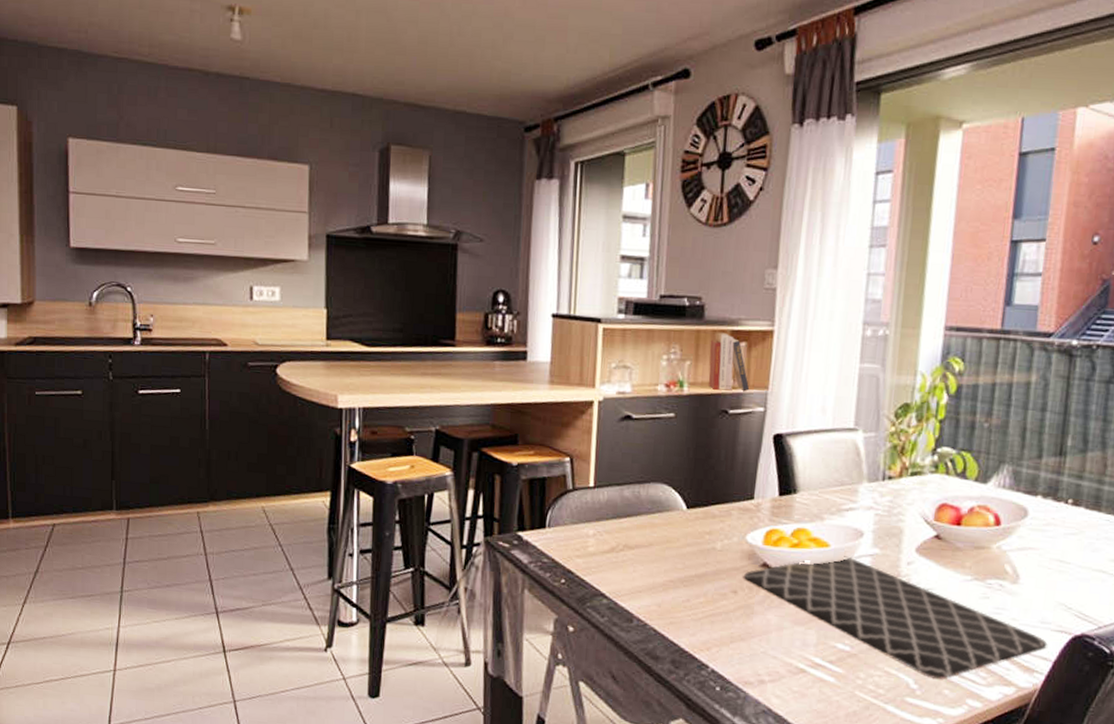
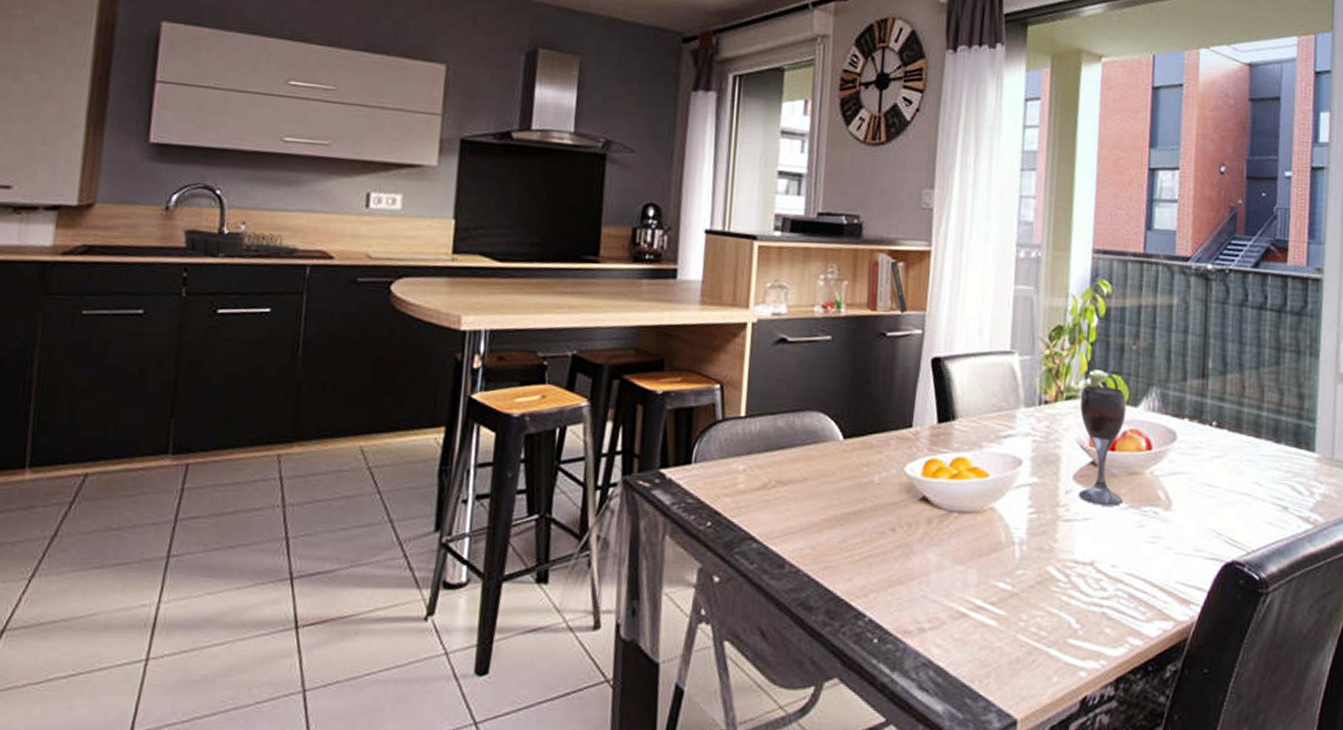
dish rack: none [104,321,198,347] -> present [182,228,299,259]
placemat: present [744,556,1048,678] -> none [903,486,1201,615]
cup: none [920,461,975,578] -> present [1078,385,1127,507]

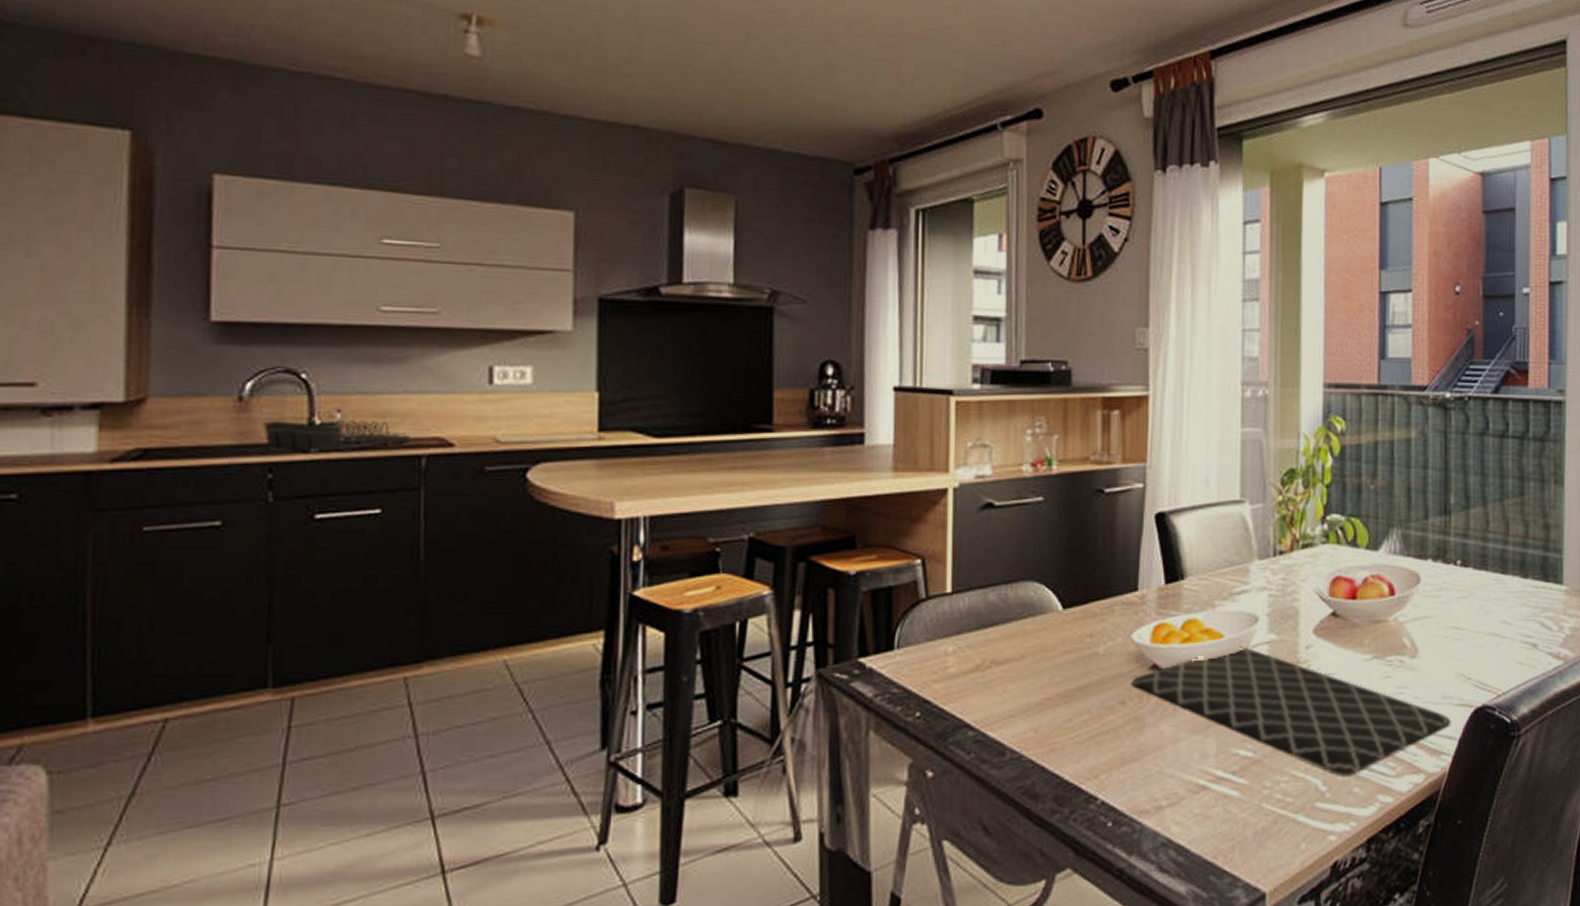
books: present [866,251,908,313] -> none [1079,400,1126,467]
placemat: none [903,486,1201,615] -> present [1132,646,1451,775]
cup: present [1078,385,1127,507] -> none [1317,530,1368,659]

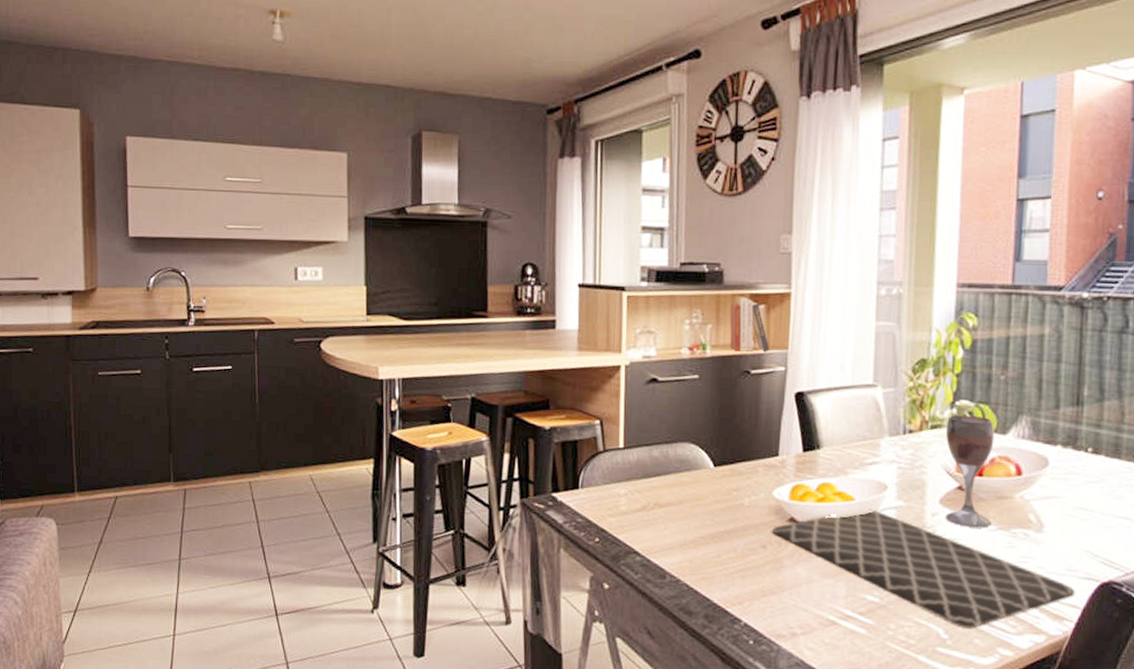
dish rack: present [262,420,410,453] -> none [160,304,247,327]
books: none [1079,400,1126,467] -> present [730,296,770,352]
cup: none [1317,530,1368,659] -> present [945,414,995,528]

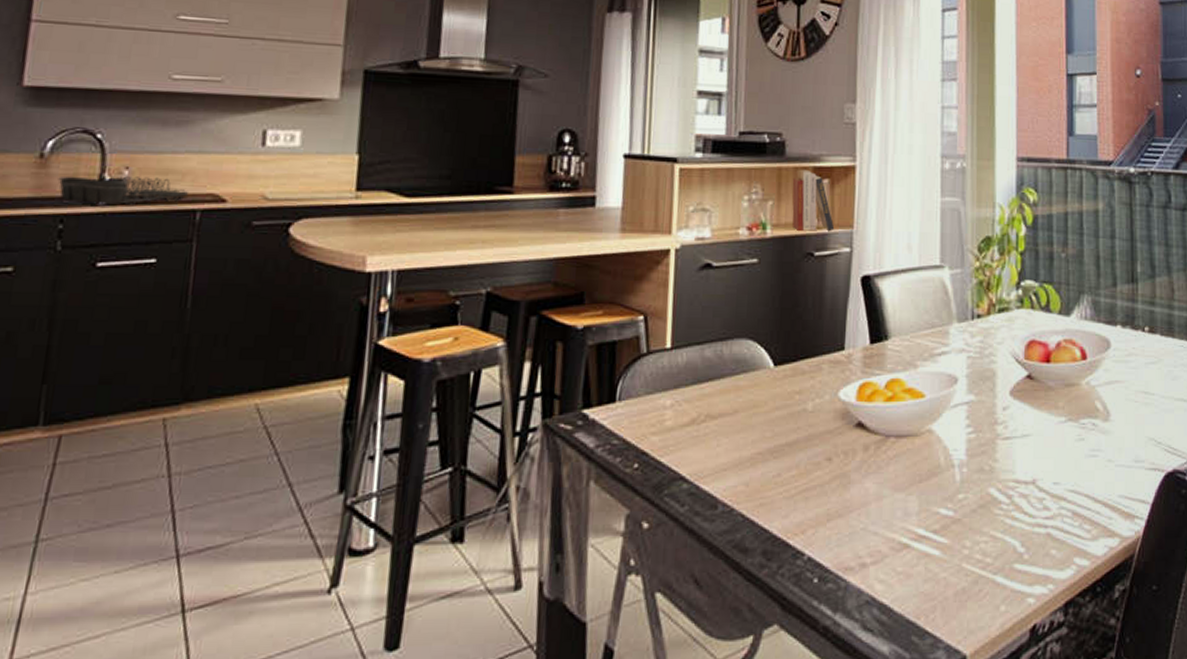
dish rack: none [160,304,247,327] -> present [58,176,188,206]
placemat: present [772,509,1075,627] -> none [838,406,1144,536]
cup: present [945,414,995,528] -> none [1012,296,1062,421]

